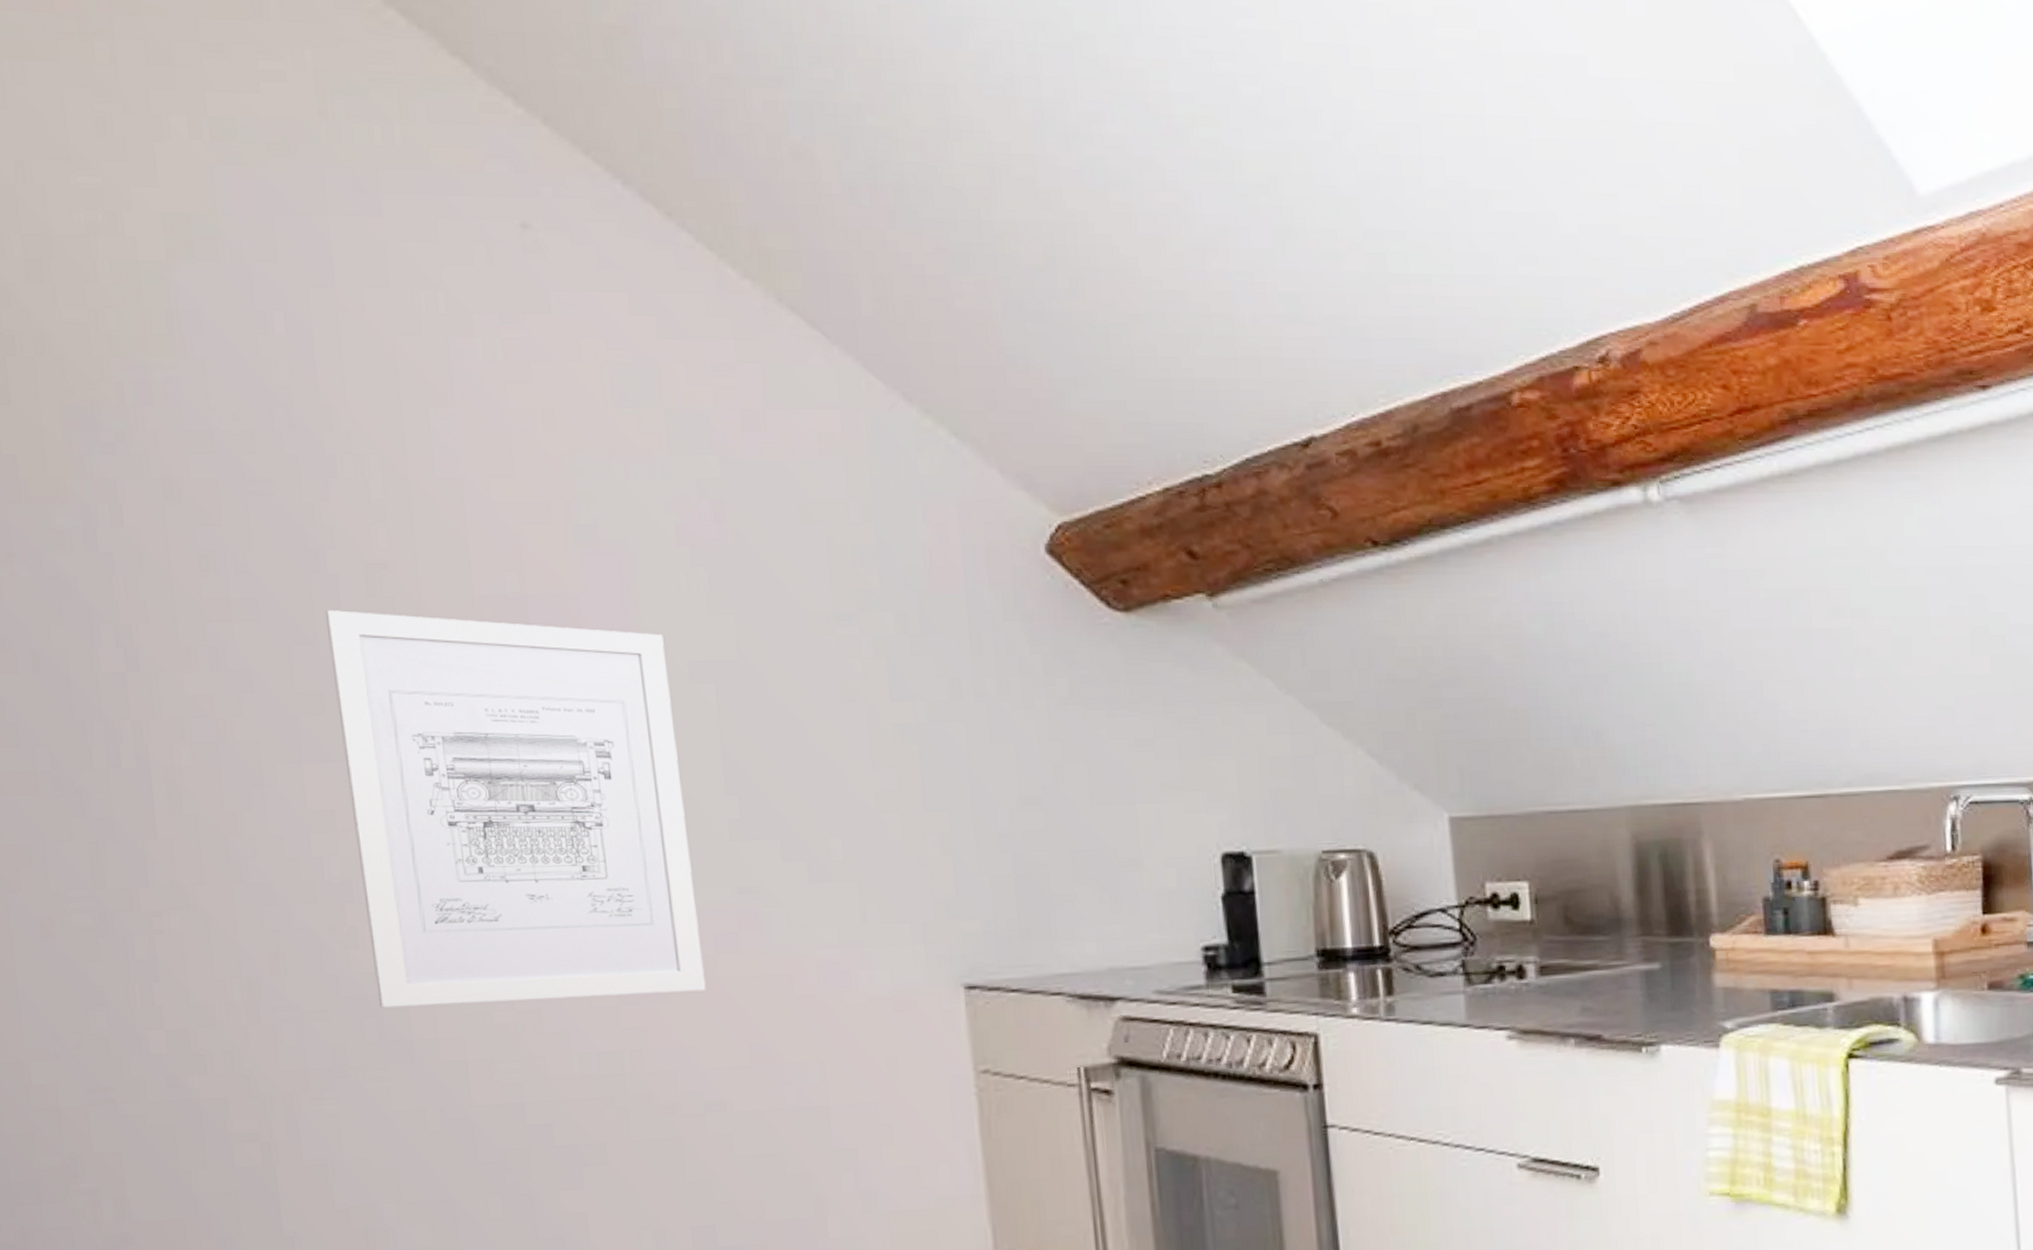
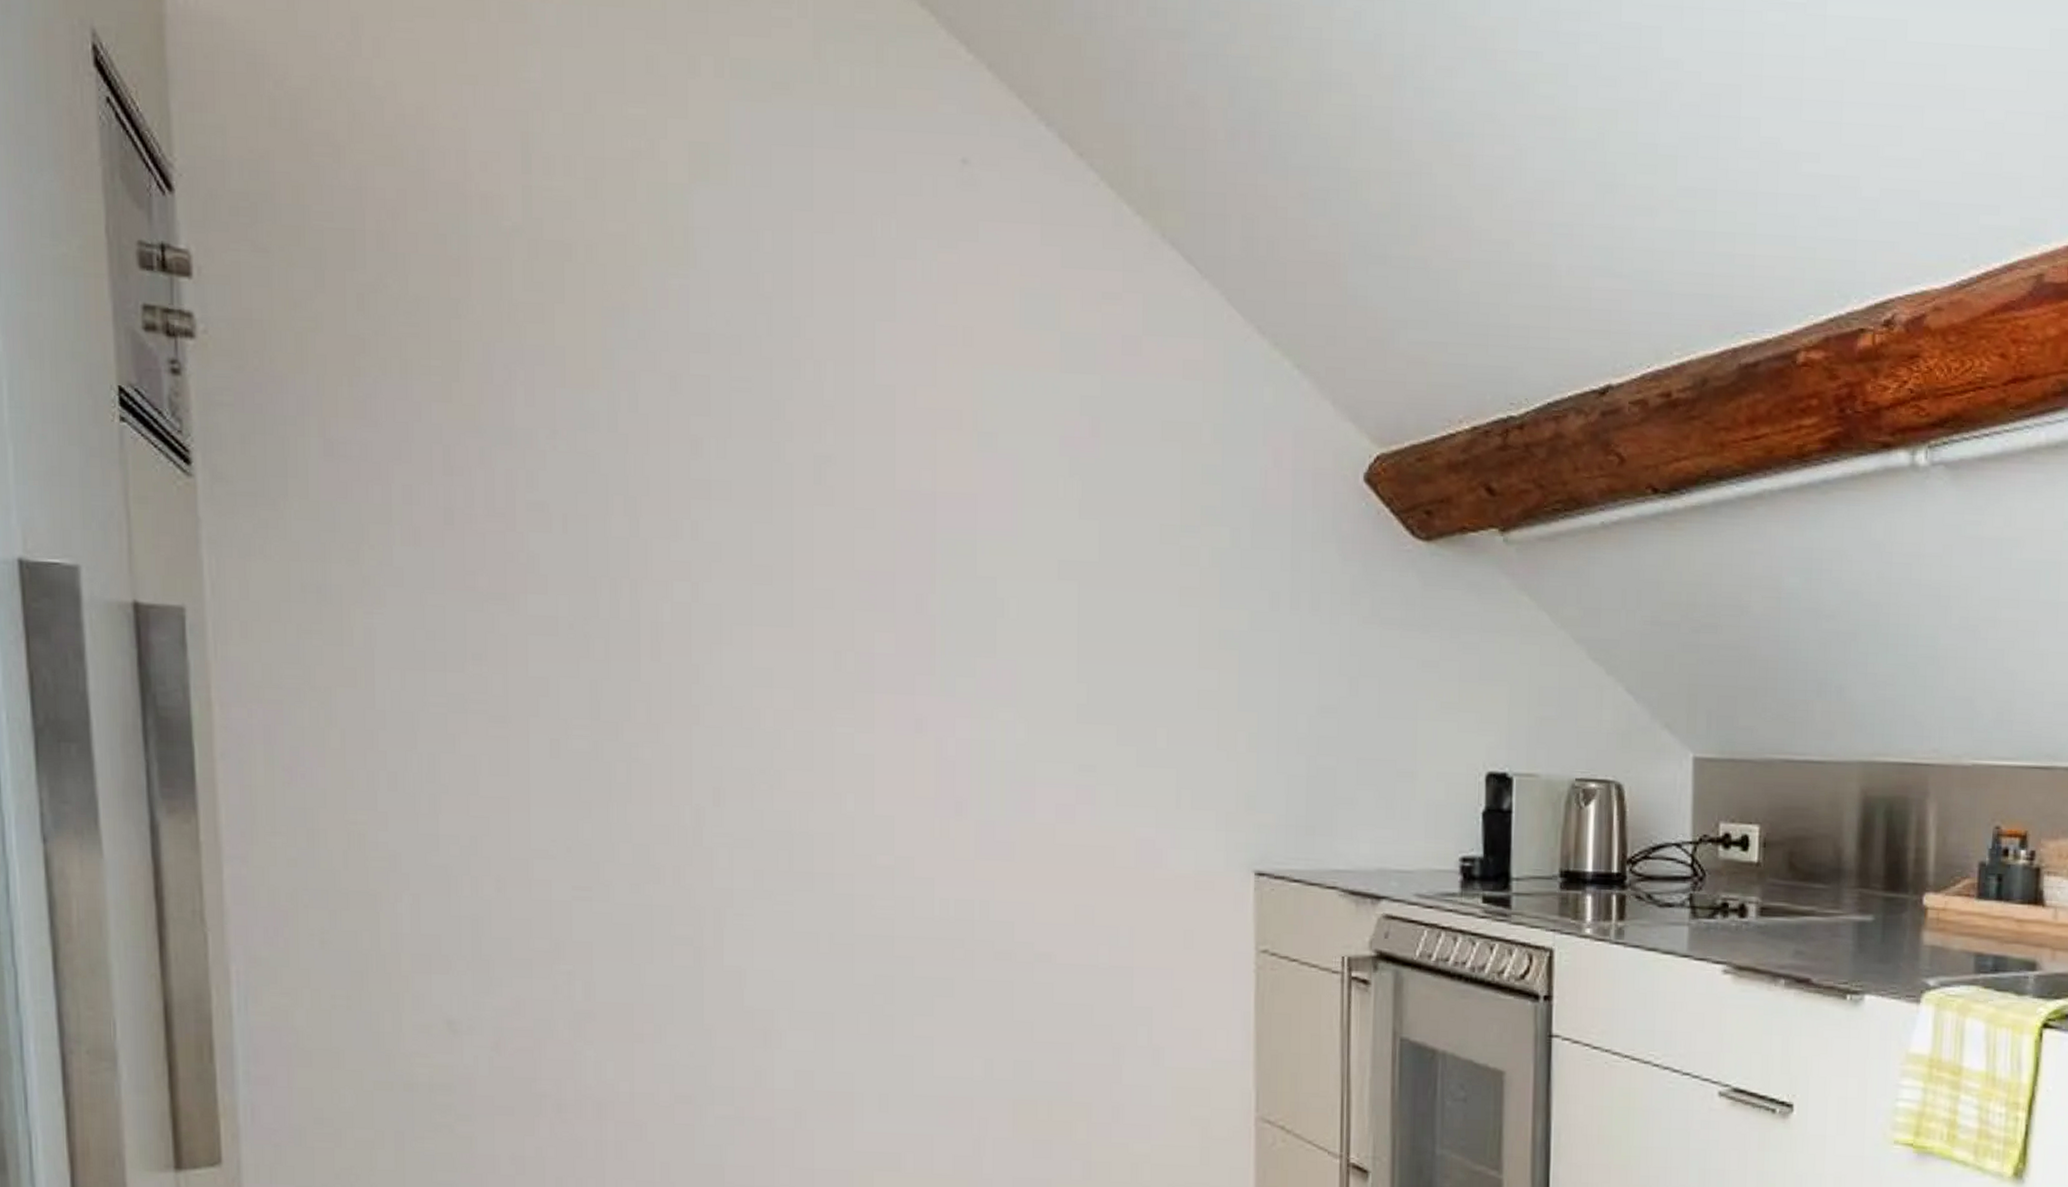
wall art: present [324,610,706,1008] -> none [780,495,1045,854]

